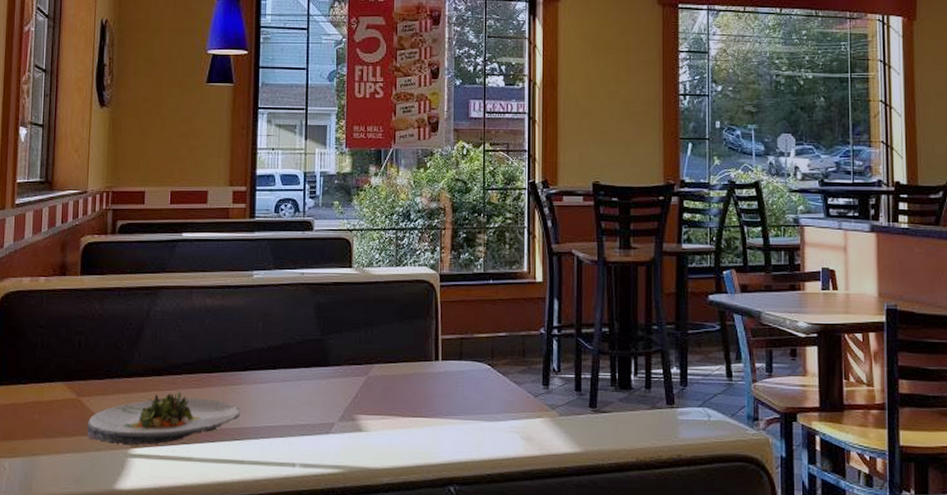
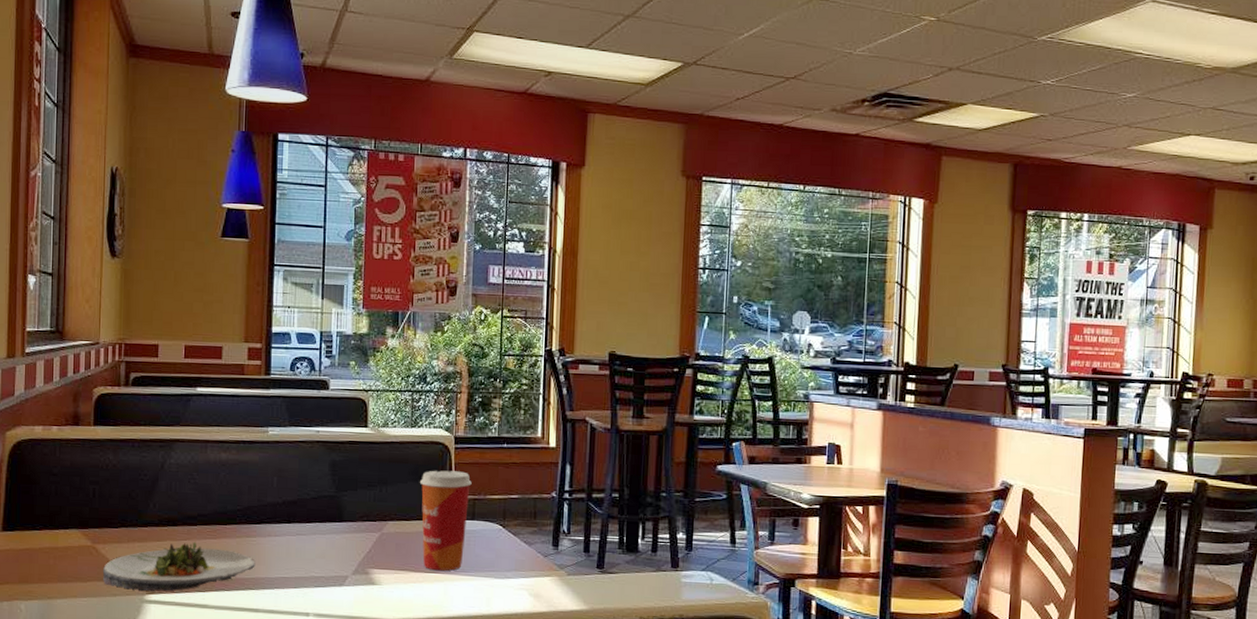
paper cup: none [406,309,458,415] -> present [420,470,472,571]

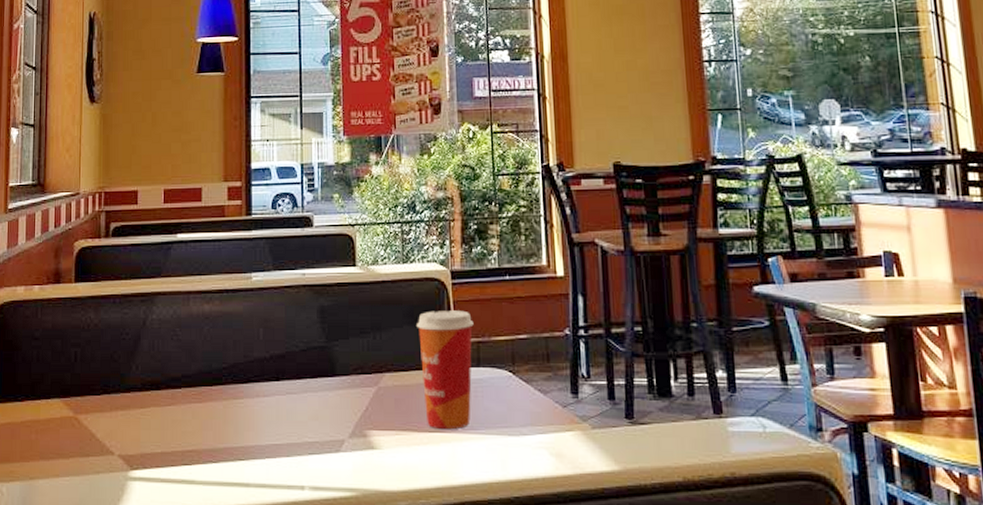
salad plate: present [102,541,255,592] -> none [85,406,244,467]

